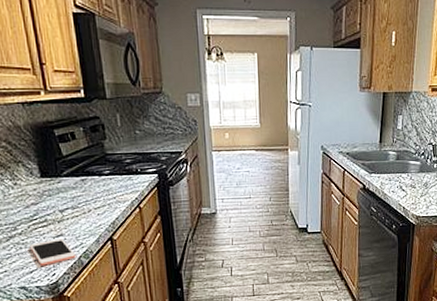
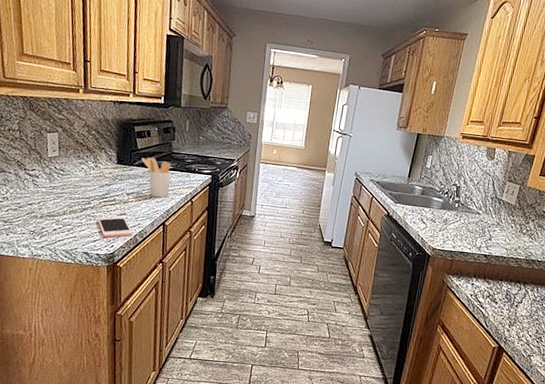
utensil holder: none [70,164,111,210] -> present [141,157,171,198]

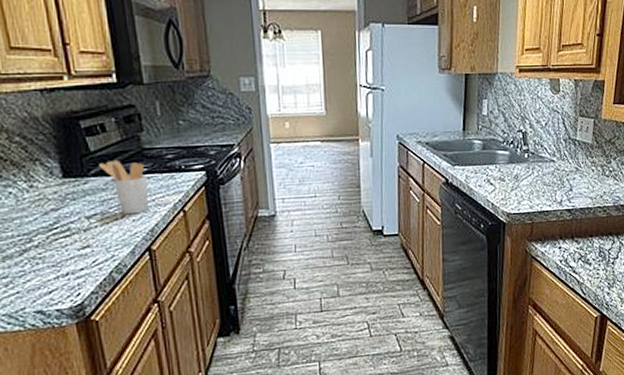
cell phone: present [97,216,133,238] -> none [48,251,106,285]

